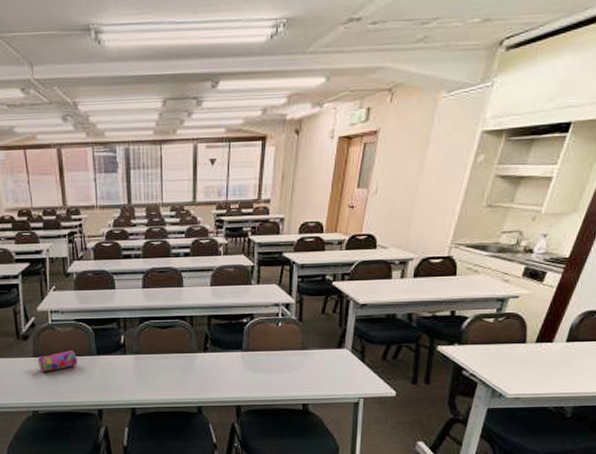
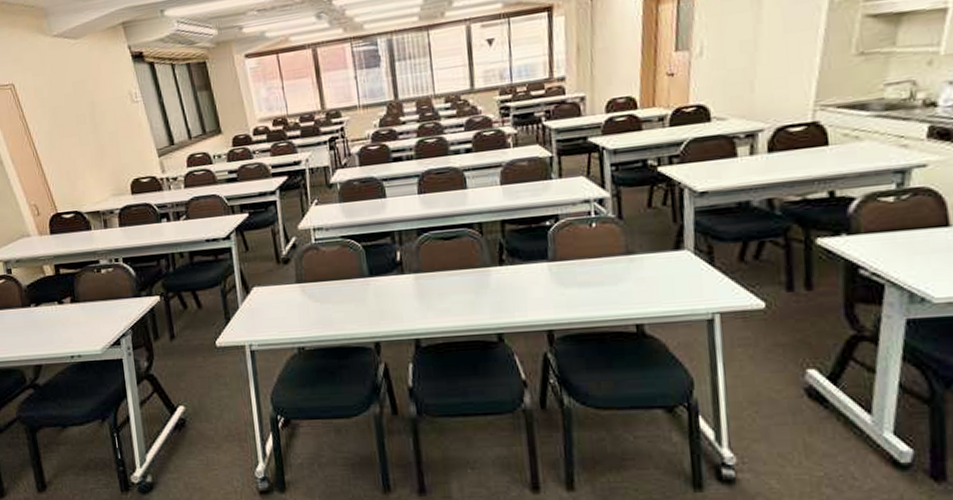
pencil case: present [37,350,77,372] -> none [301,273,347,300]

